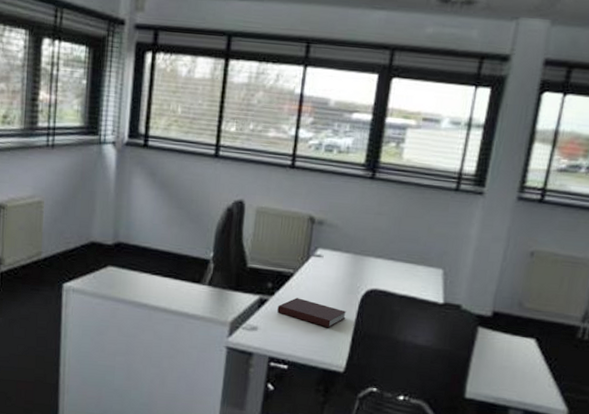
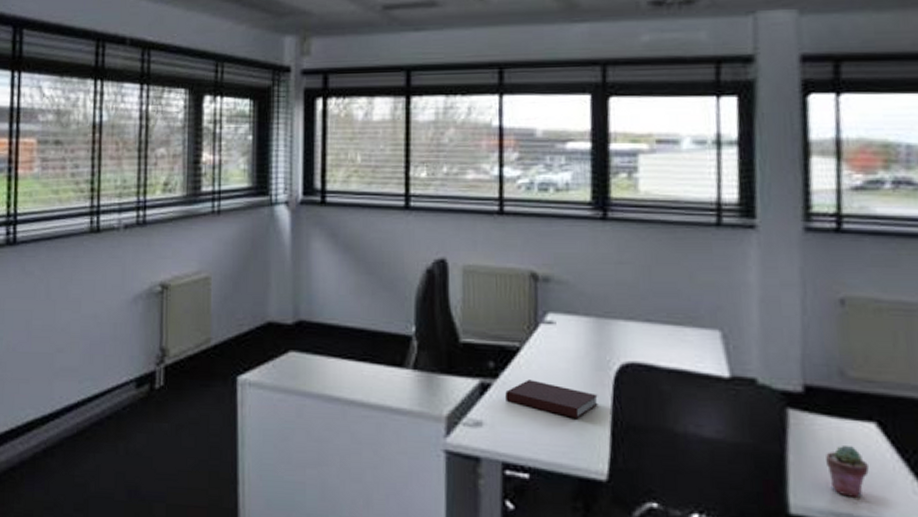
potted succulent: none [496,354,524,388] -> present [826,446,869,498]

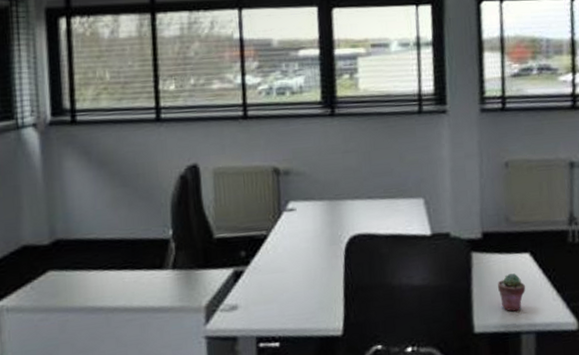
notebook: present [505,379,598,419] -> none [256,261,333,289]

